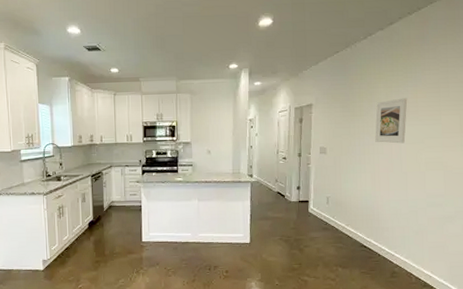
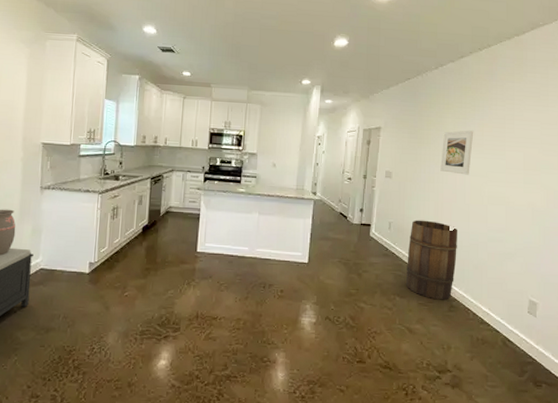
wooden barrel: none [347,192,397,268] -> present [406,220,457,300]

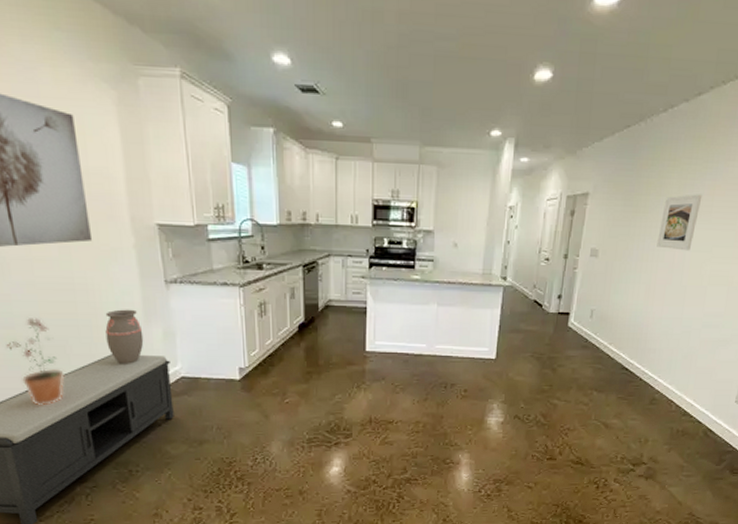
wooden barrel: present [406,220,457,300] -> none [606,306,669,393]

